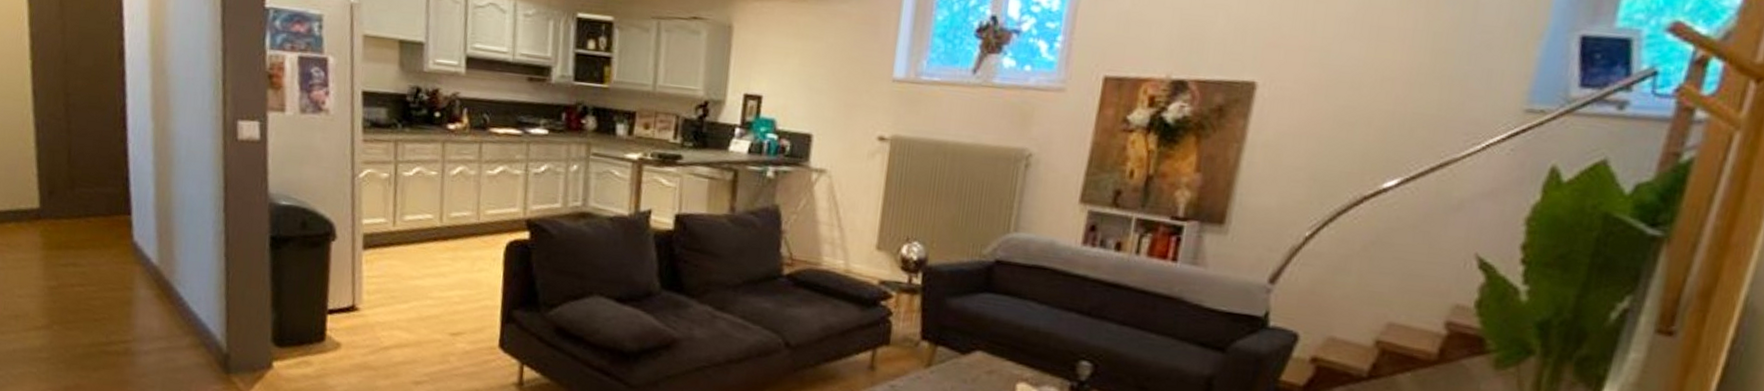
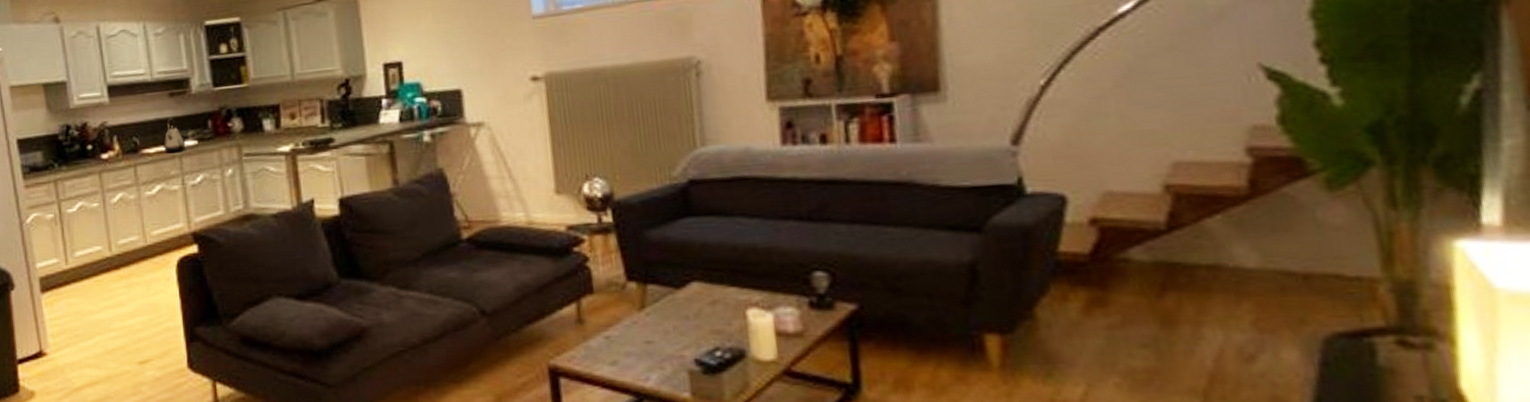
kettle: none [513,102,536,138] -> present [163,117,186,154]

